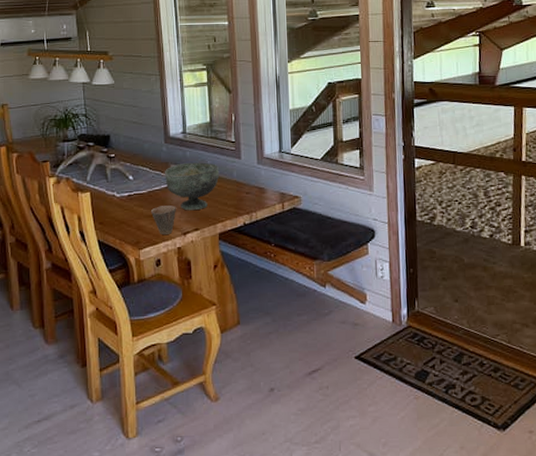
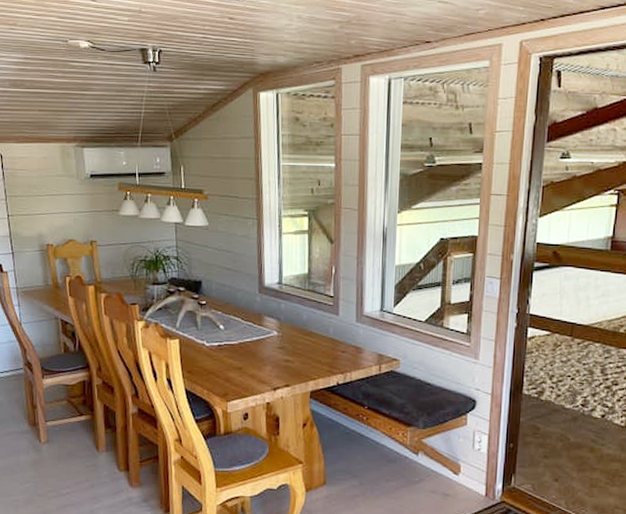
cup: present [151,205,176,236] -> none [241,358,267,389]
decorative bowl: present [165,162,220,211] -> none [257,315,315,366]

